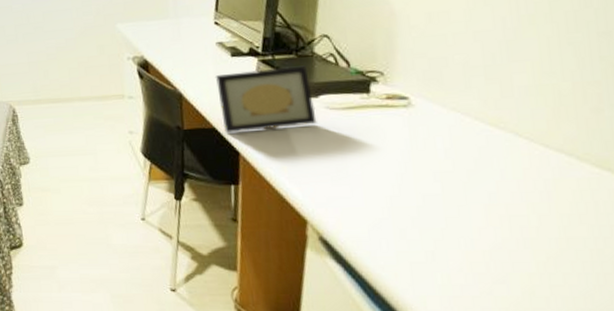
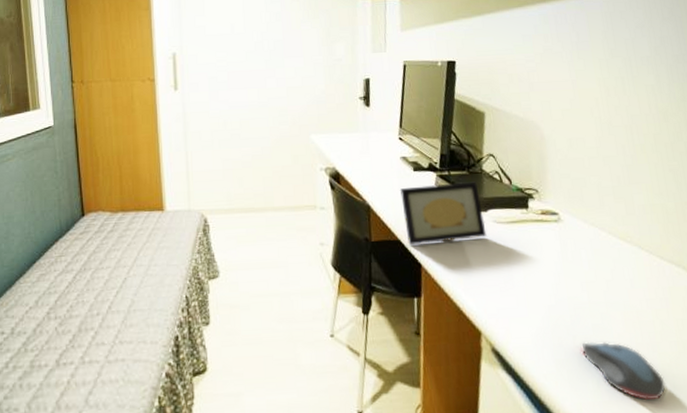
computer mouse: none [429,235,539,299] -> present [581,342,666,401]

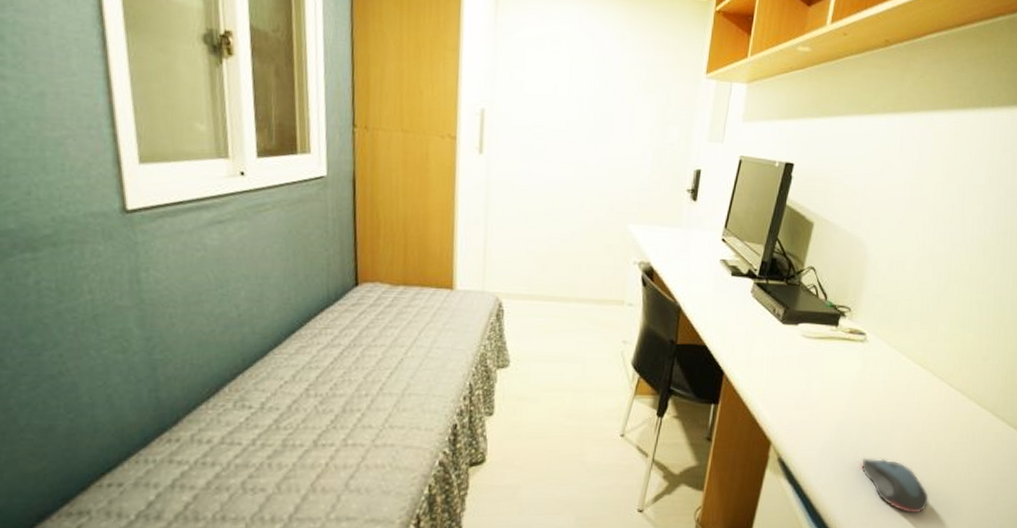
picture frame: present [399,181,487,245] -> none [714,292,794,352]

